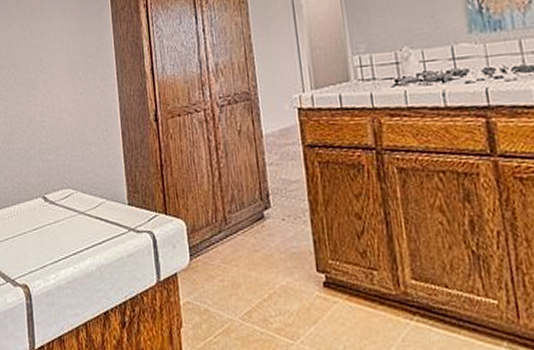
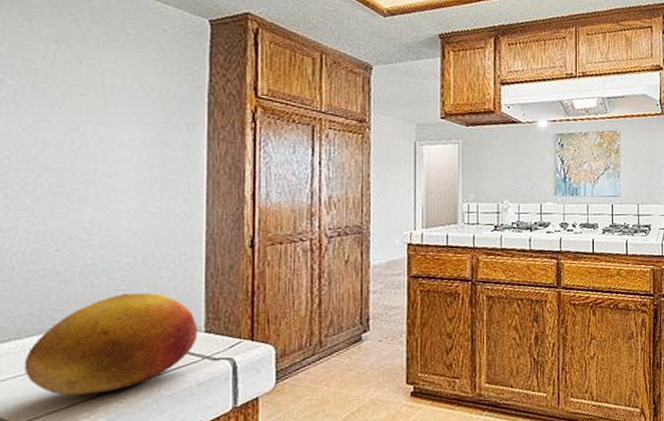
fruit: none [12,167,124,258] -> present [24,292,199,396]

